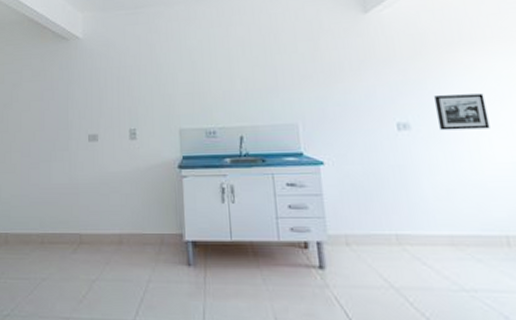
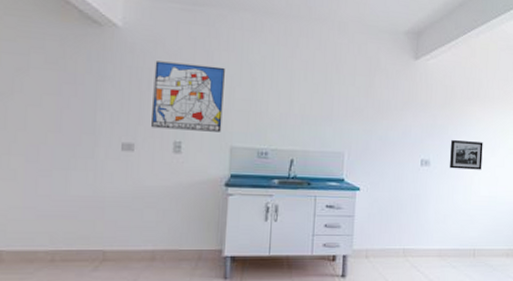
wall art: none [109,56,170,119] -> present [151,61,225,132]

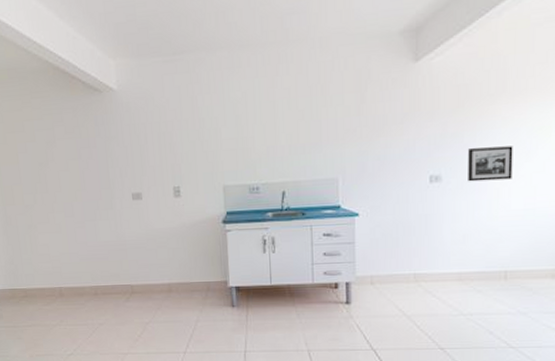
wall art: present [151,61,225,132] -> none [148,110,213,177]

